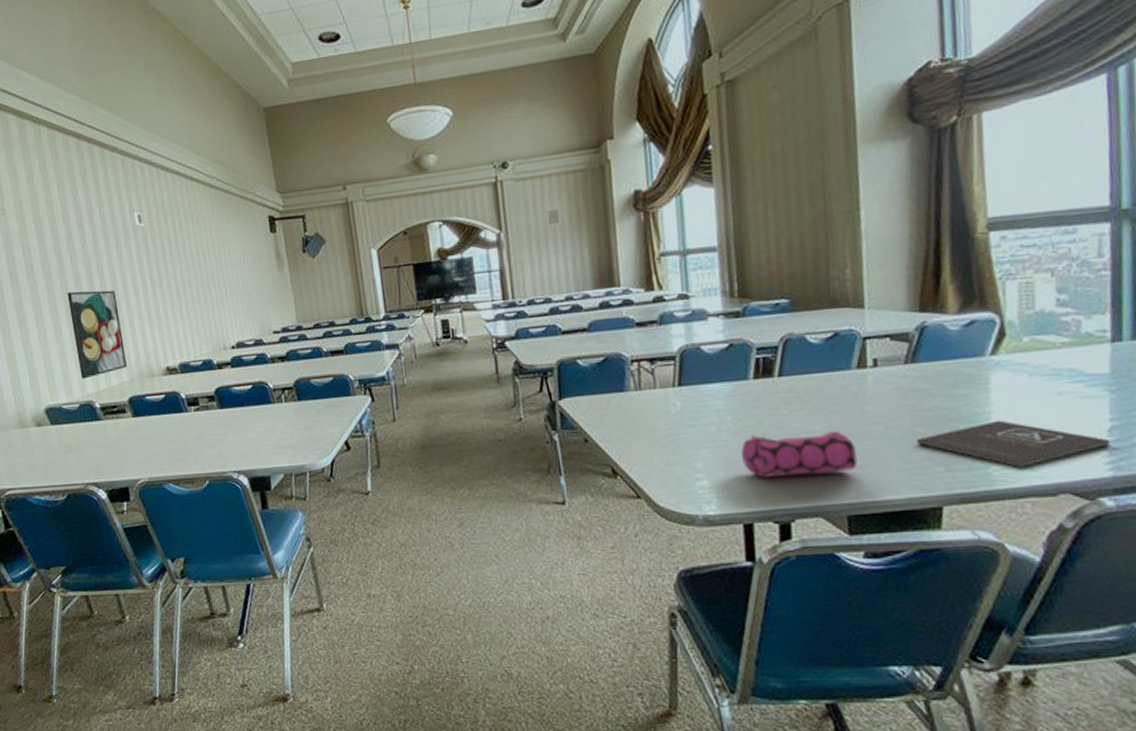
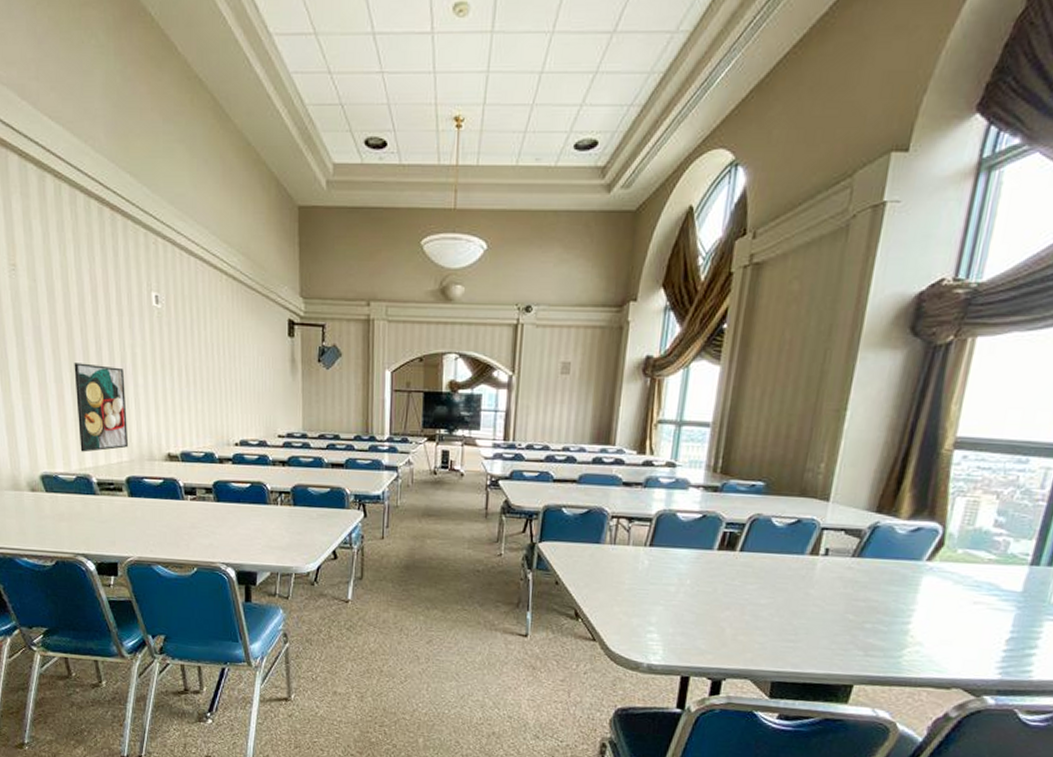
pencil case: present [741,430,858,478] -> none [692,599,793,643]
book: present [916,420,1111,469] -> none [845,618,1006,662]

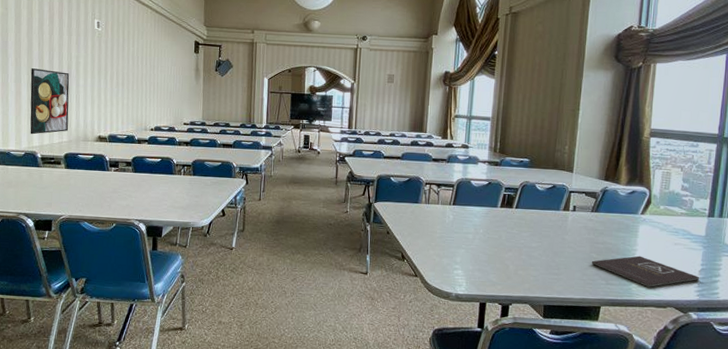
book: none [845,618,1006,662] -> present [591,255,700,288]

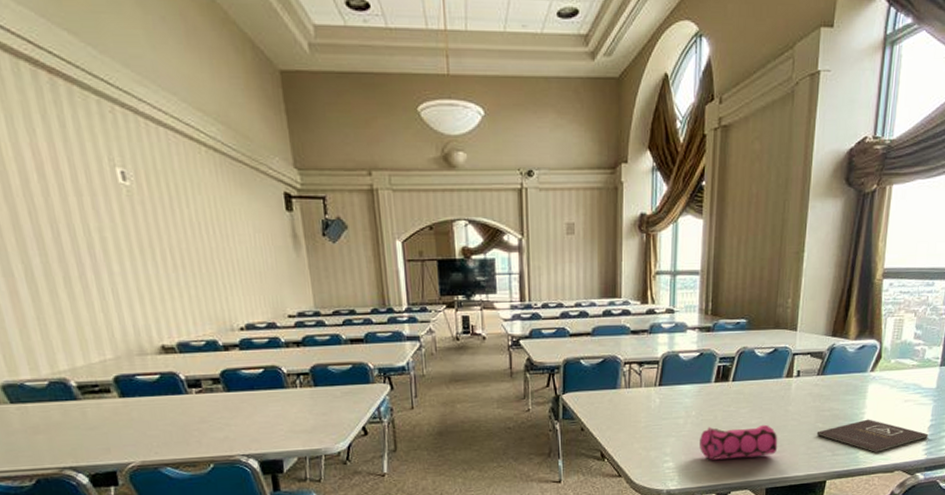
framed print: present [30,68,70,135] -> none [25,252,111,354]
pencil case: none [485,244,556,276] -> present [700,424,778,460]

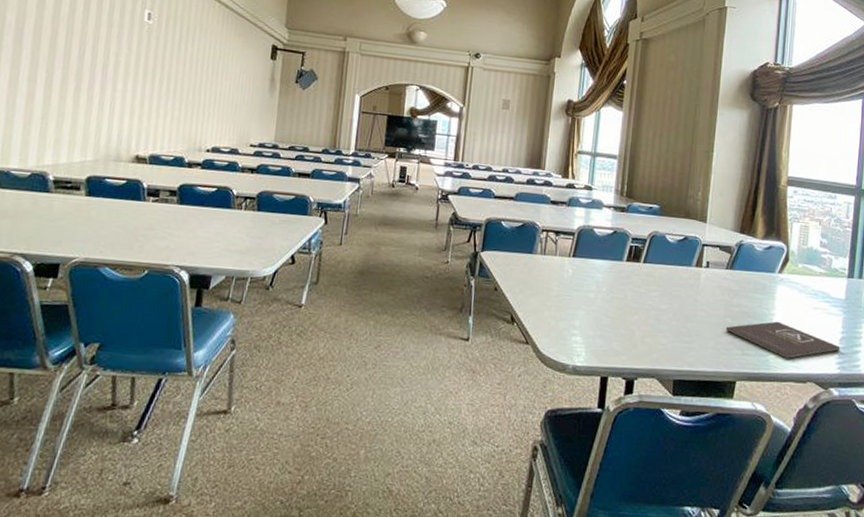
pencil case: present [700,424,778,460] -> none [608,305,687,345]

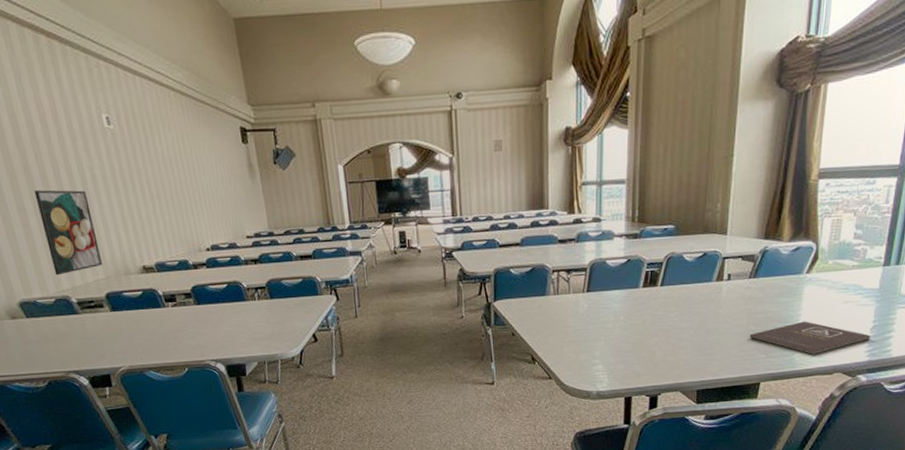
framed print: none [41,64,104,150] -> present [34,190,102,276]

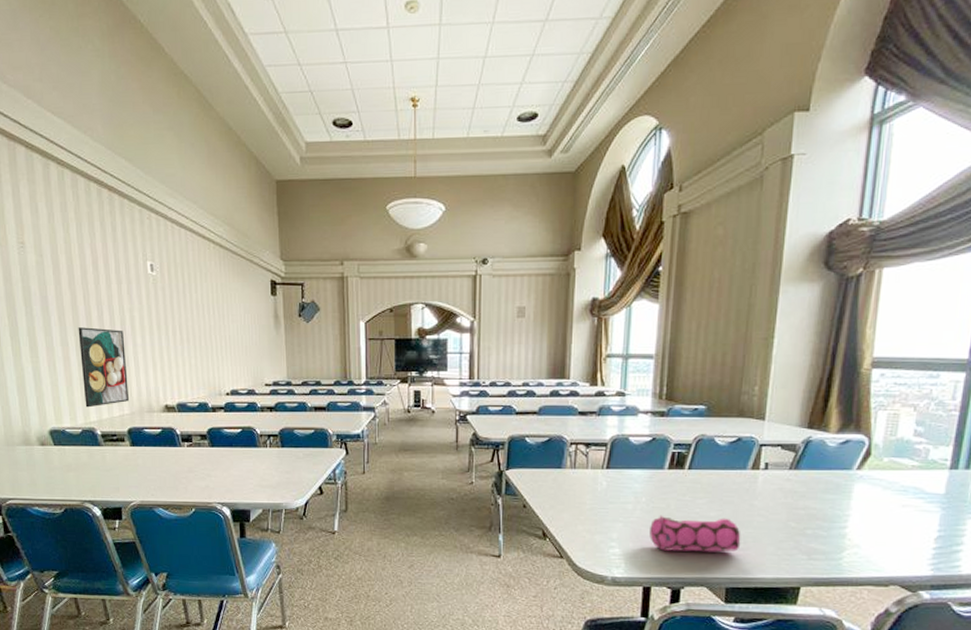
pencil case: none [629,327,709,363] -> present [650,515,741,552]
book: present [749,321,871,355] -> none [788,522,936,562]

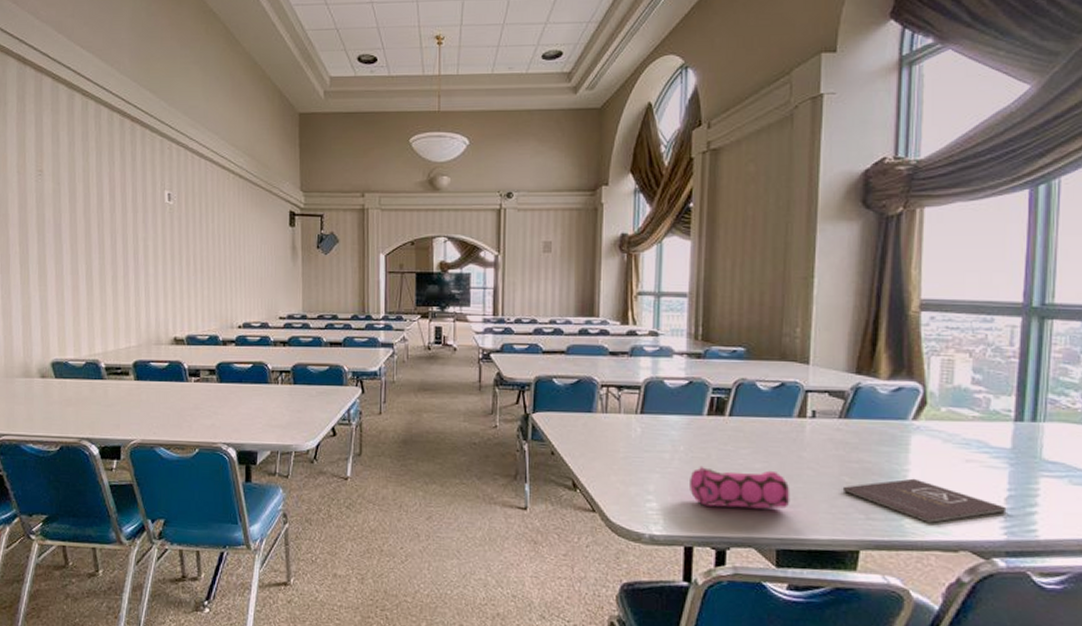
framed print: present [78,327,129,408] -> none [89,256,137,339]
book: none [788,522,936,562] -> present [842,478,1007,524]

